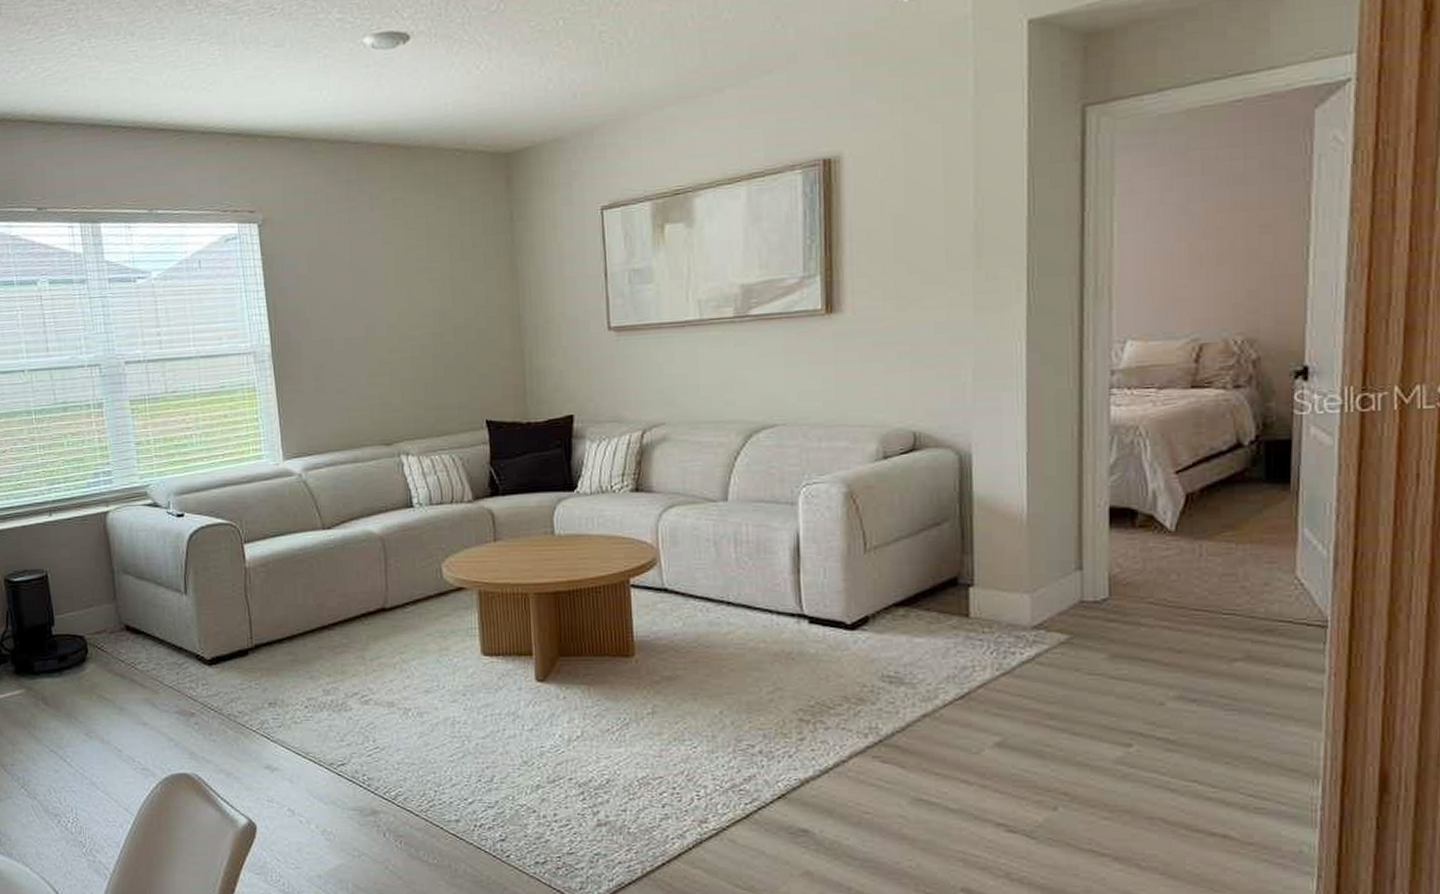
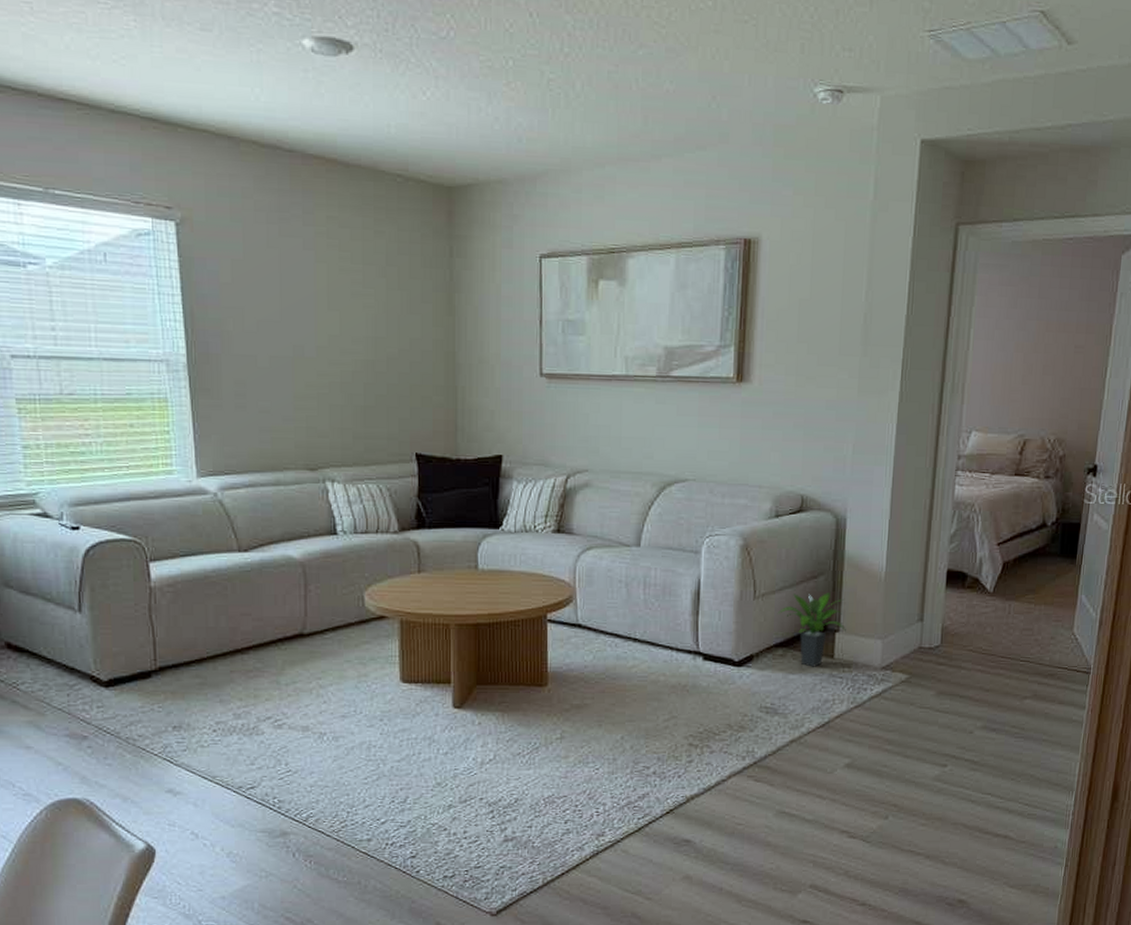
potted plant: none [894,540,982,628] -> present [777,591,846,667]

